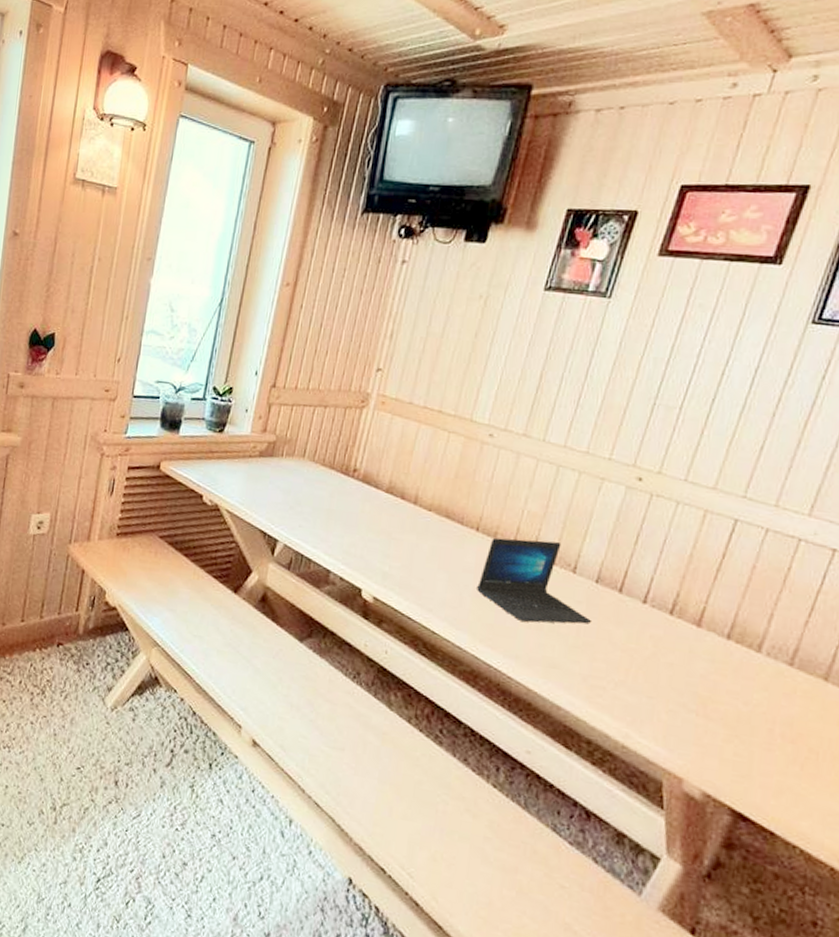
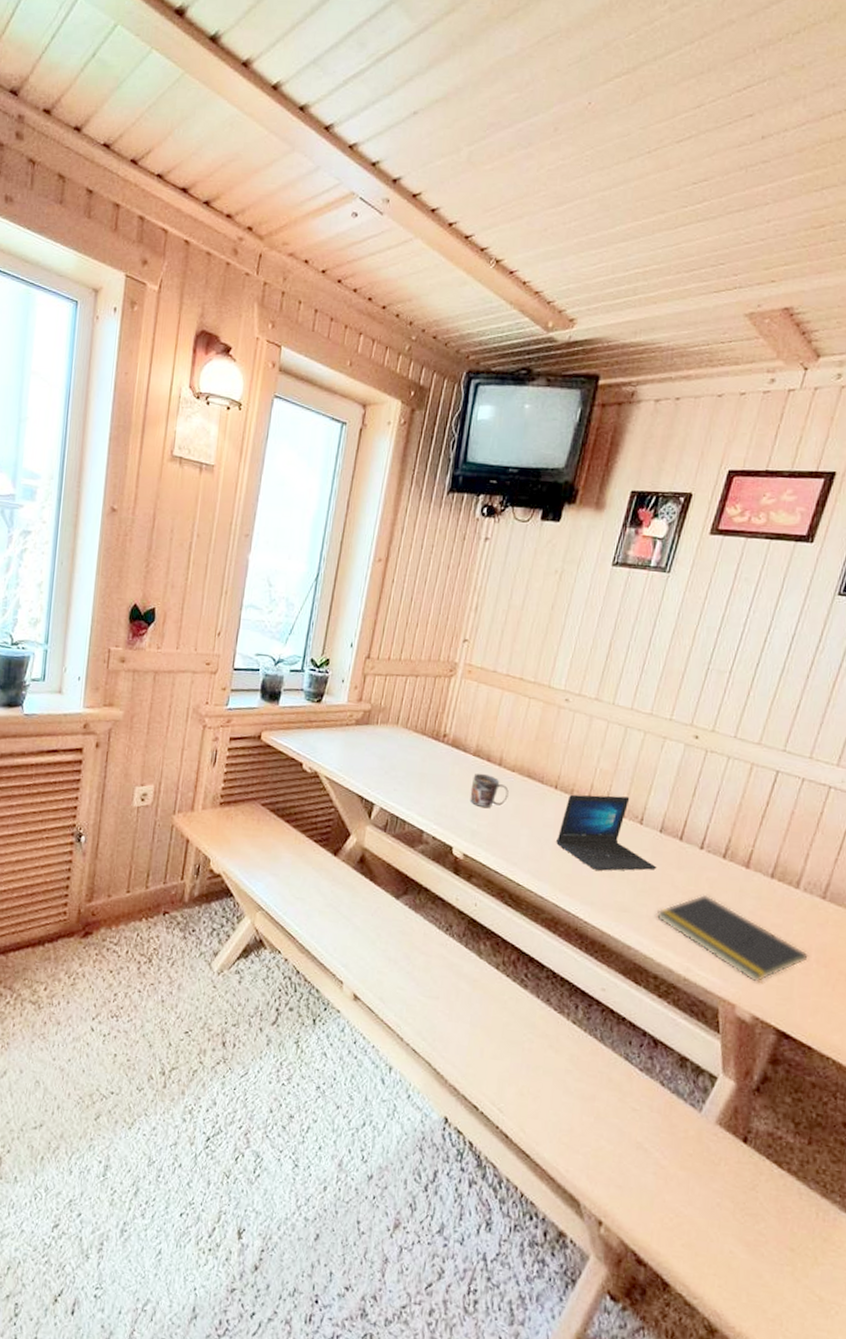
mug: none [381,511,425,550] -> present [470,773,509,809]
notepad: none [591,653,772,755] -> present [657,894,809,982]

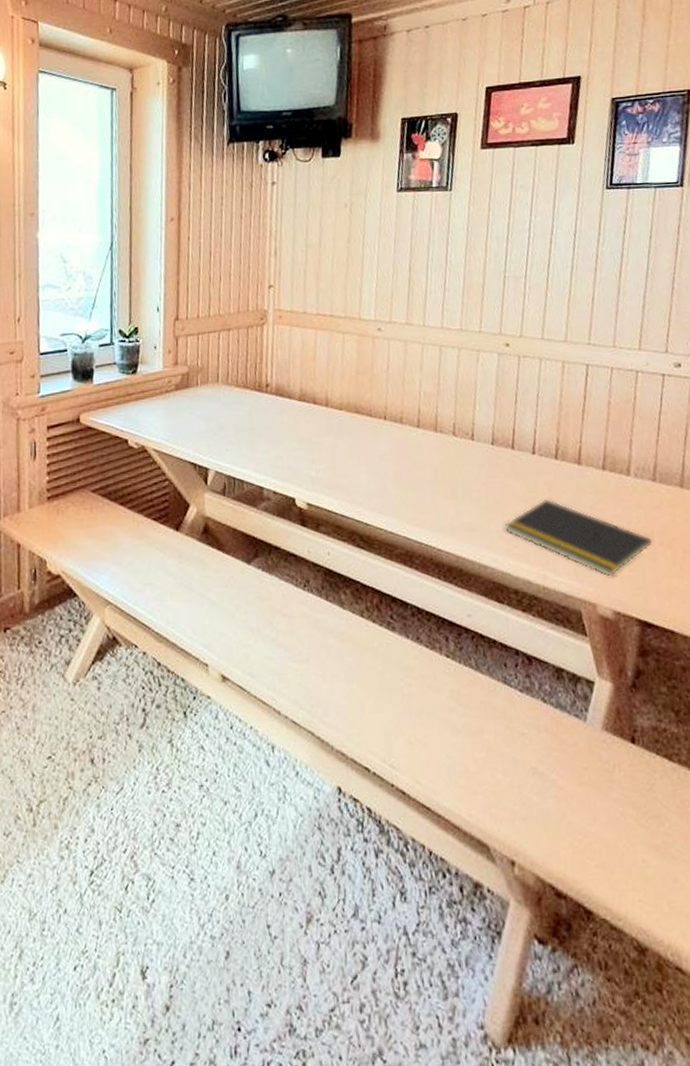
mug: present [470,773,509,809] -> none [302,417,341,453]
laptop: present [556,794,657,871] -> none [395,415,496,496]

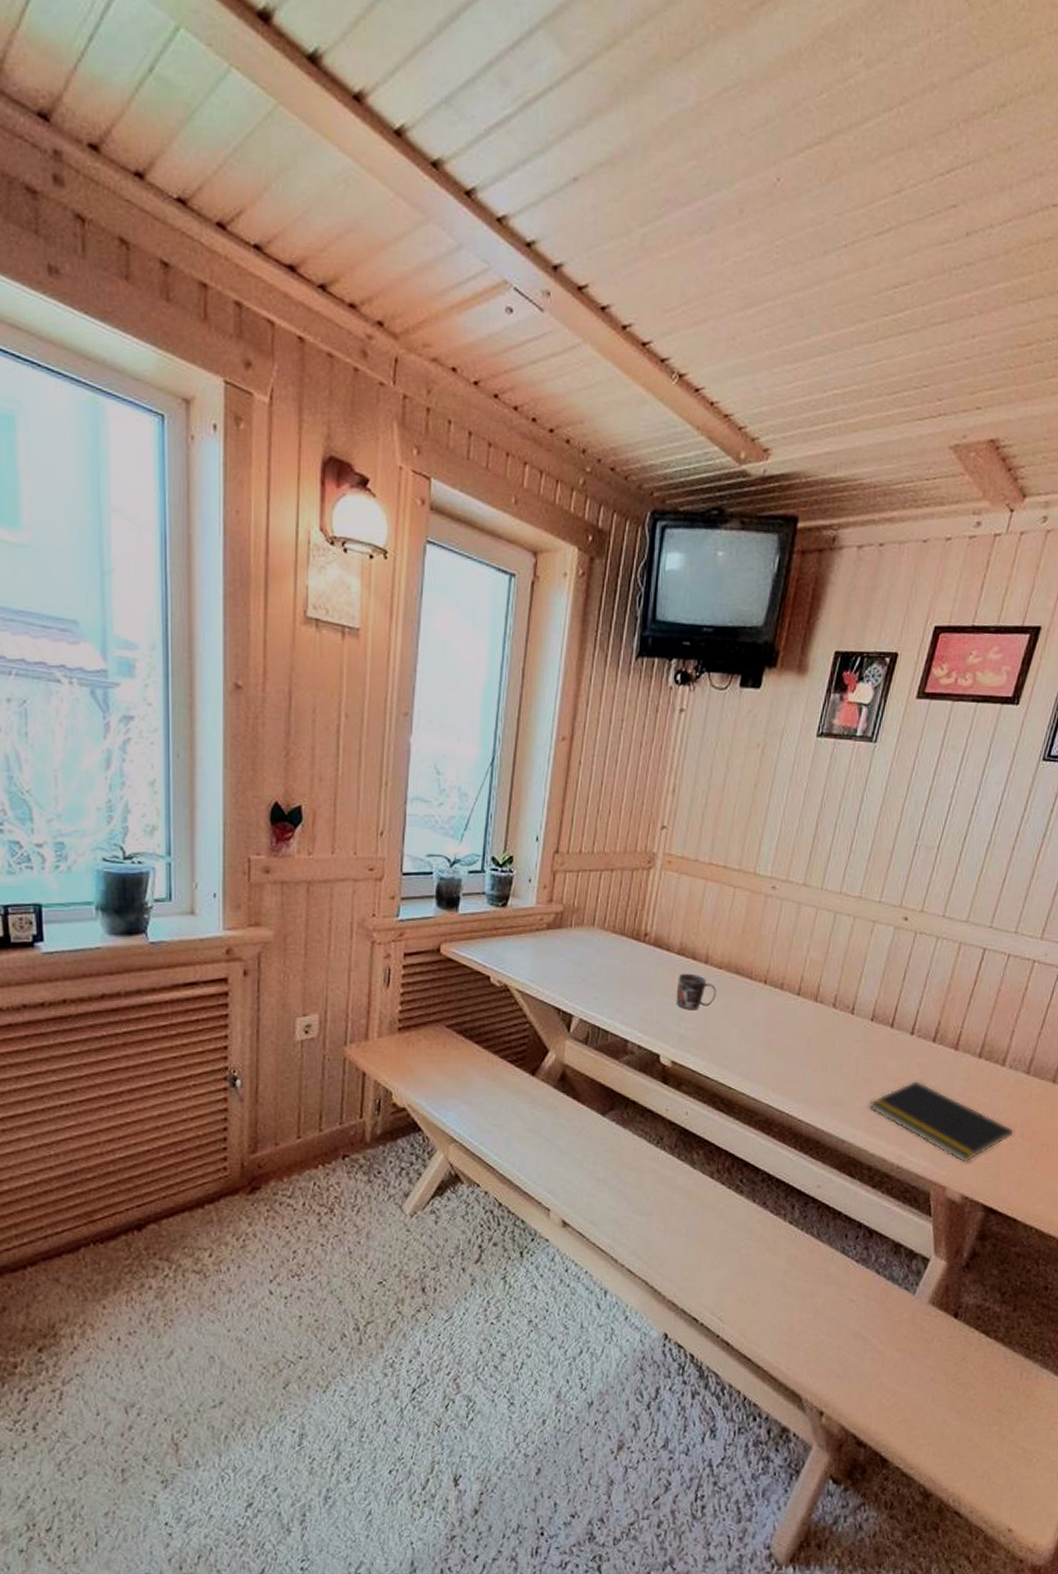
mug: none [302,417,341,453] -> present [675,973,716,1011]

